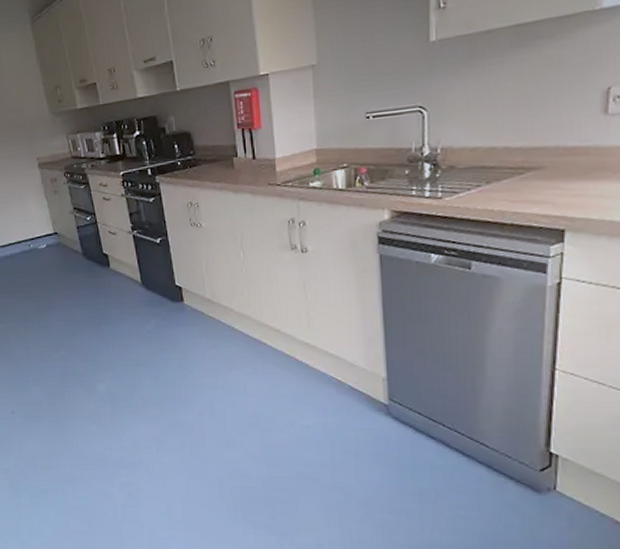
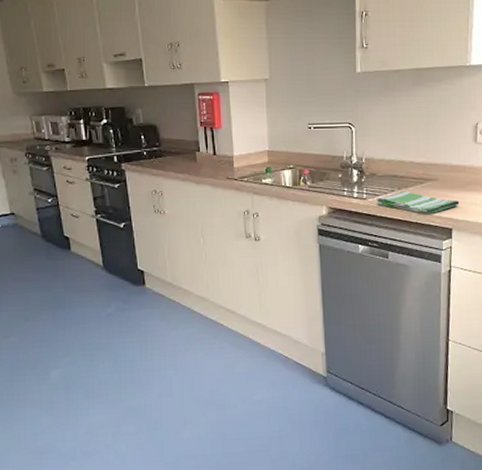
dish towel: none [456,185,578,214] -> present [377,191,460,215]

